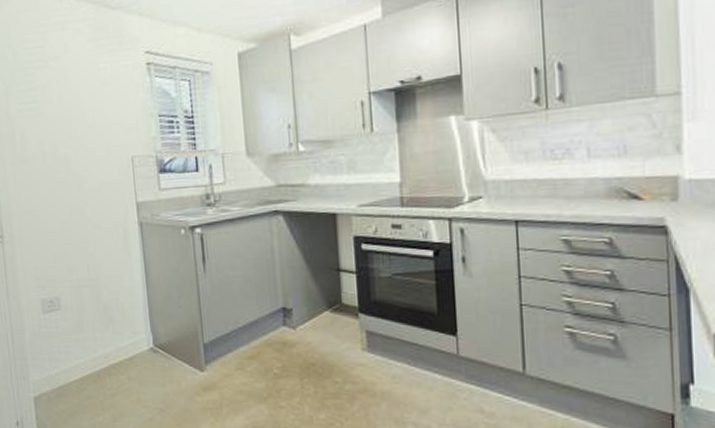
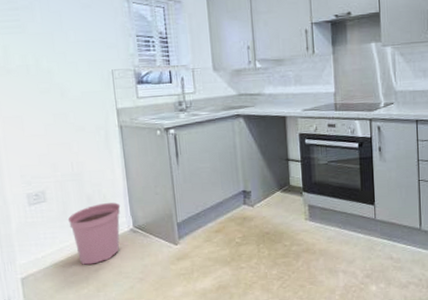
plant pot: none [82,315,140,388] -> present [67,203,121,265]

